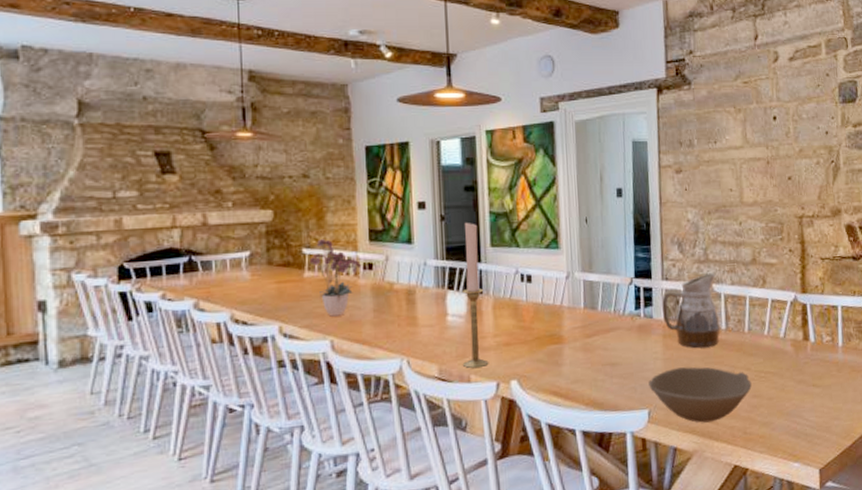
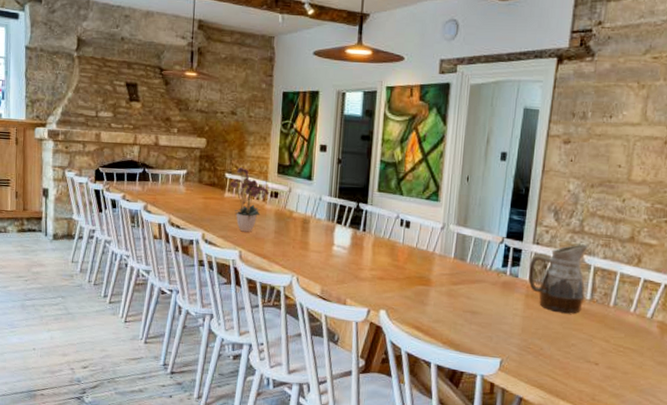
candlestick: present [462,221,489,368] -> none [341,167,369,294]
bowl: present [648,367,752,423] -> none [504,326,608,383]

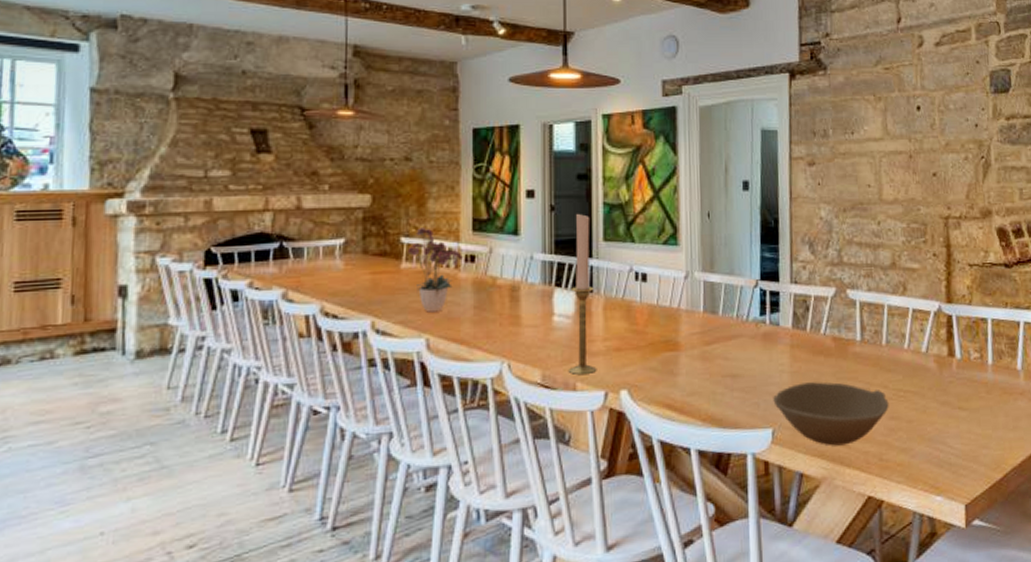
candlestick: none [341,167,369,294] -> present [568,213,597,374]
bowl: none [504,326,608,383] -> present [773,382,889,446]
pitcher: present [528,244,588,313] -> none [789,277,855,361]

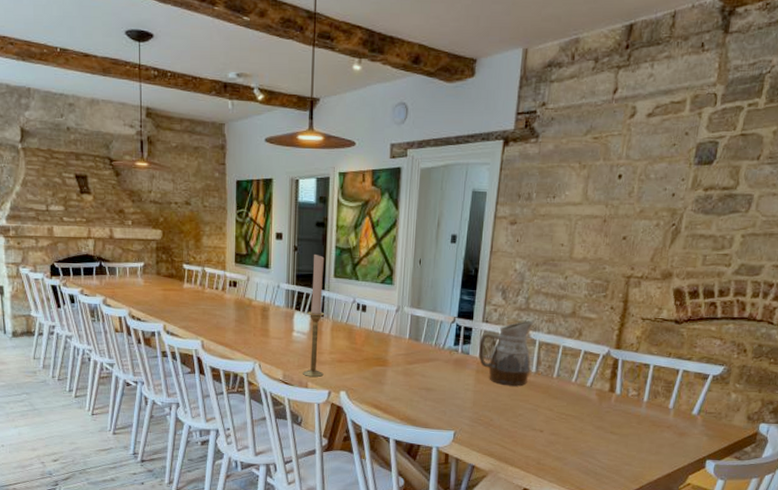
flower arrangement: present [407,228,462,313] -> none [188,258,227,322]
bowl: present [773,382,889,446] -> none [457,400,552,450]
pitcher: none [789,277,855,361] -> present [478,320,534,386]

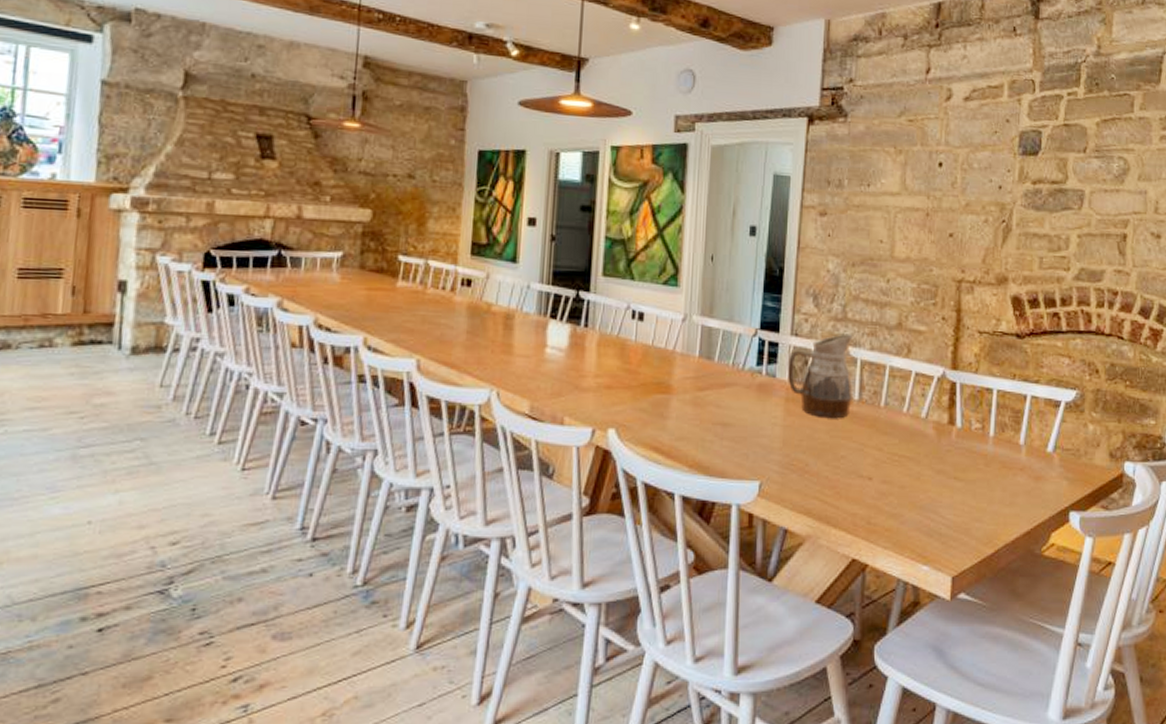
candlestick: present [302,254,325,377] -> none [556,245,591,409]

